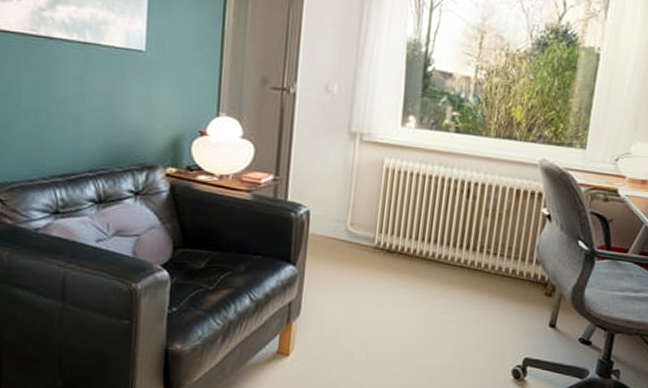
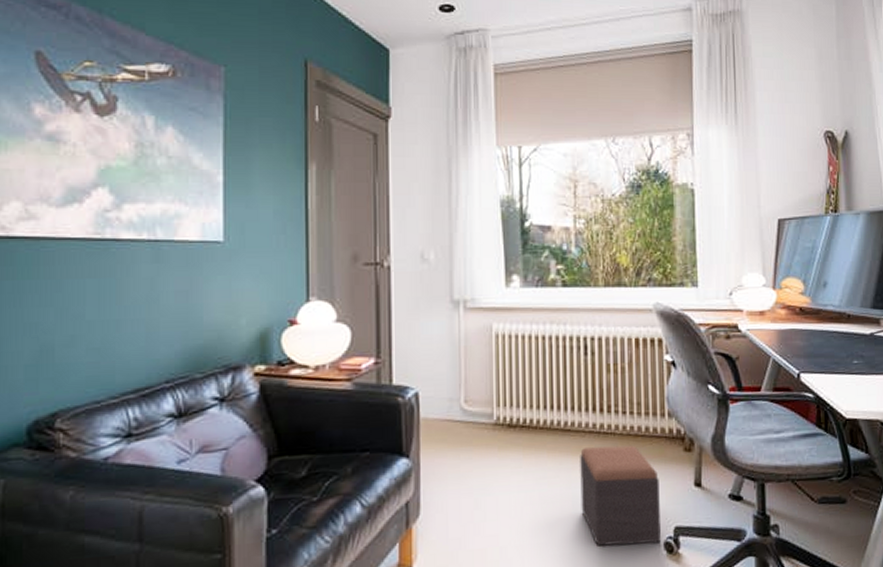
footstool: none [442,280,518,369] -> present [580,445,661,546]

